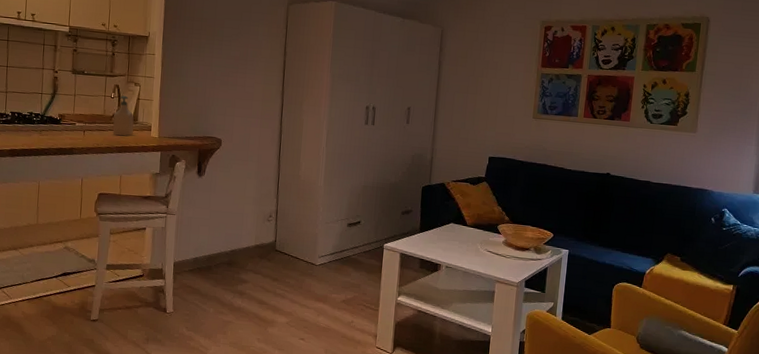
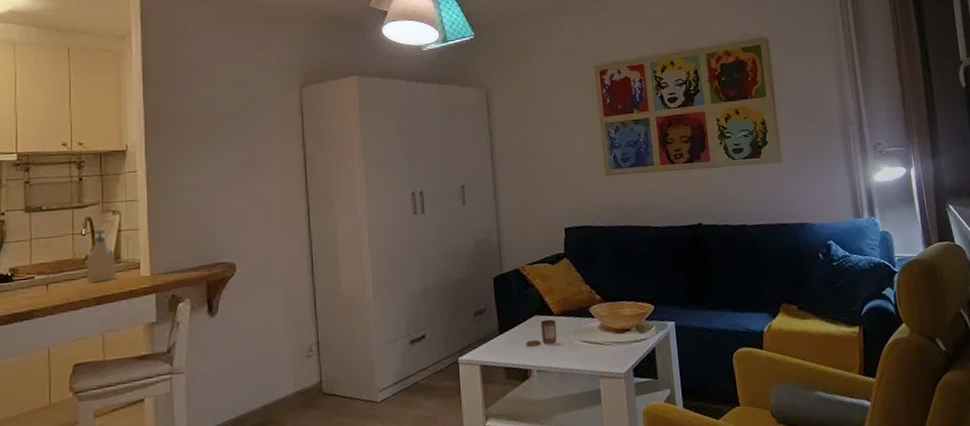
candle: none [440,228,468,249] -> present [525,319,557,347]

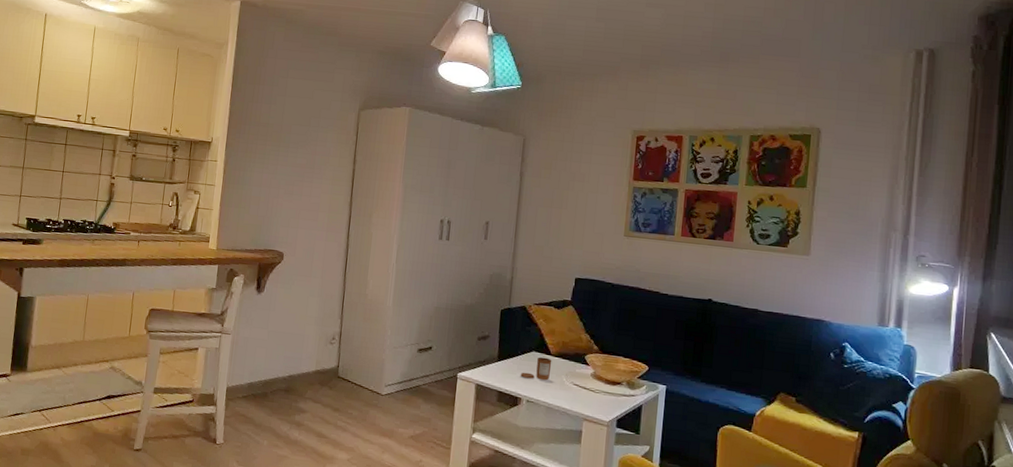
soap bottle: present [87,229,117,283] -> none [168,203,192,247]

